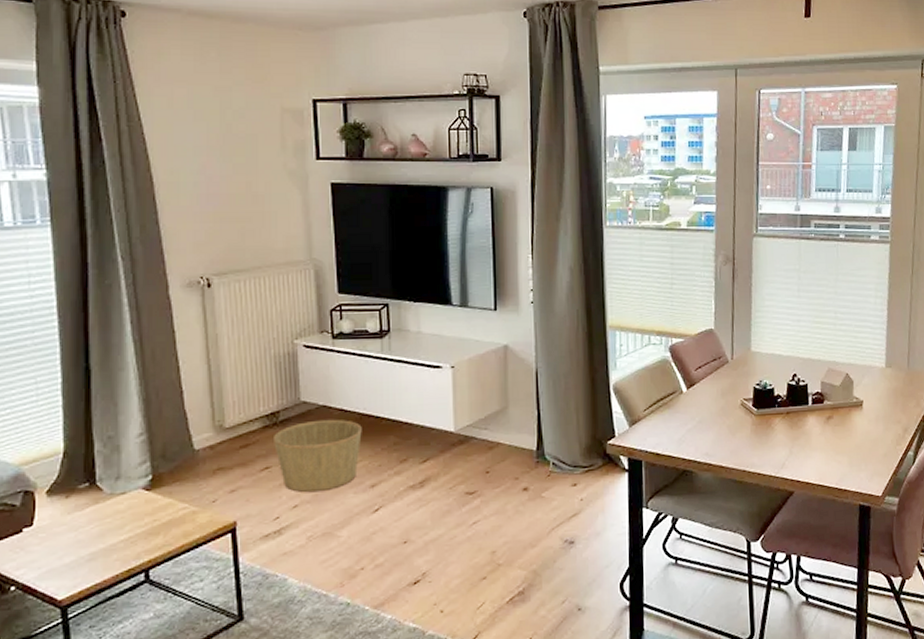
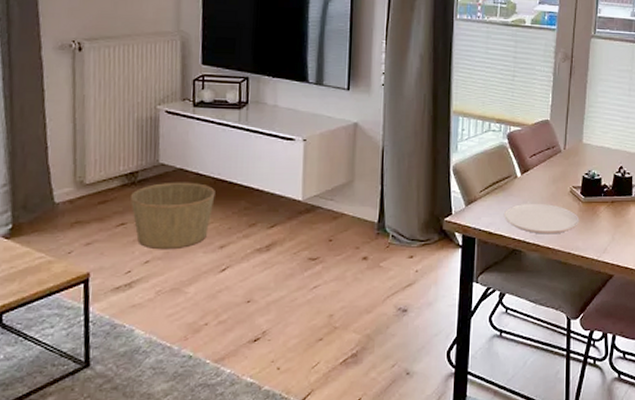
plate: none [672,419,753,453] -> present [504,203,580,234]

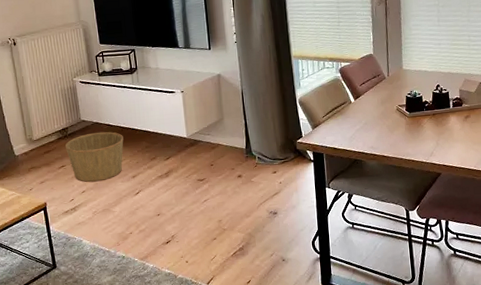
plate: present [504,203,580,234] -> none [344,121,408,146]

